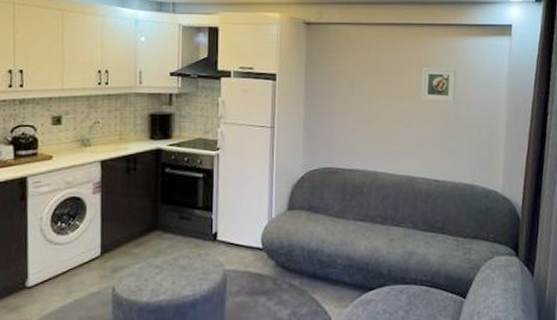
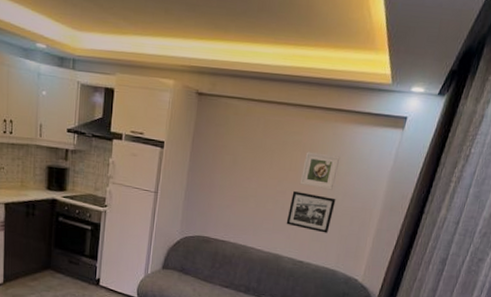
picture frame: none [414,107,460,147] -> present [286,190,336,233]

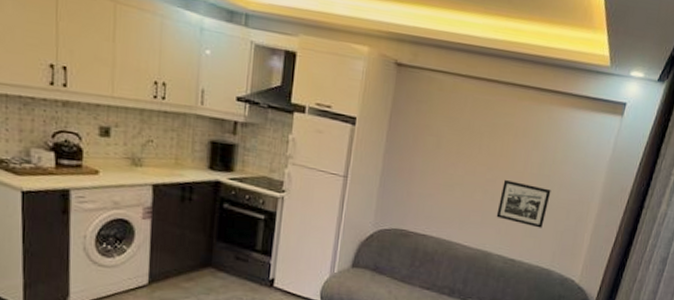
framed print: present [299,152,341,190] -> none [511,136,556,180]

